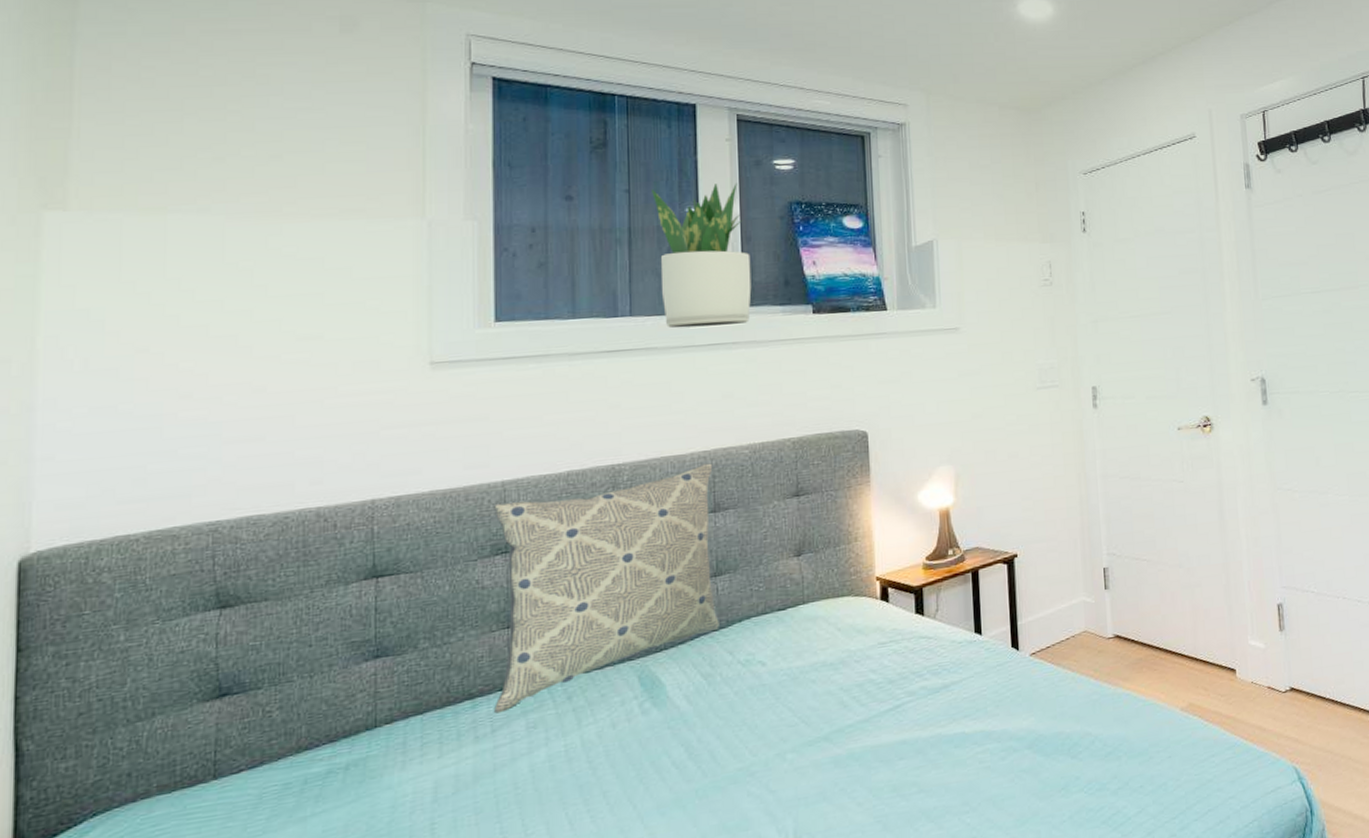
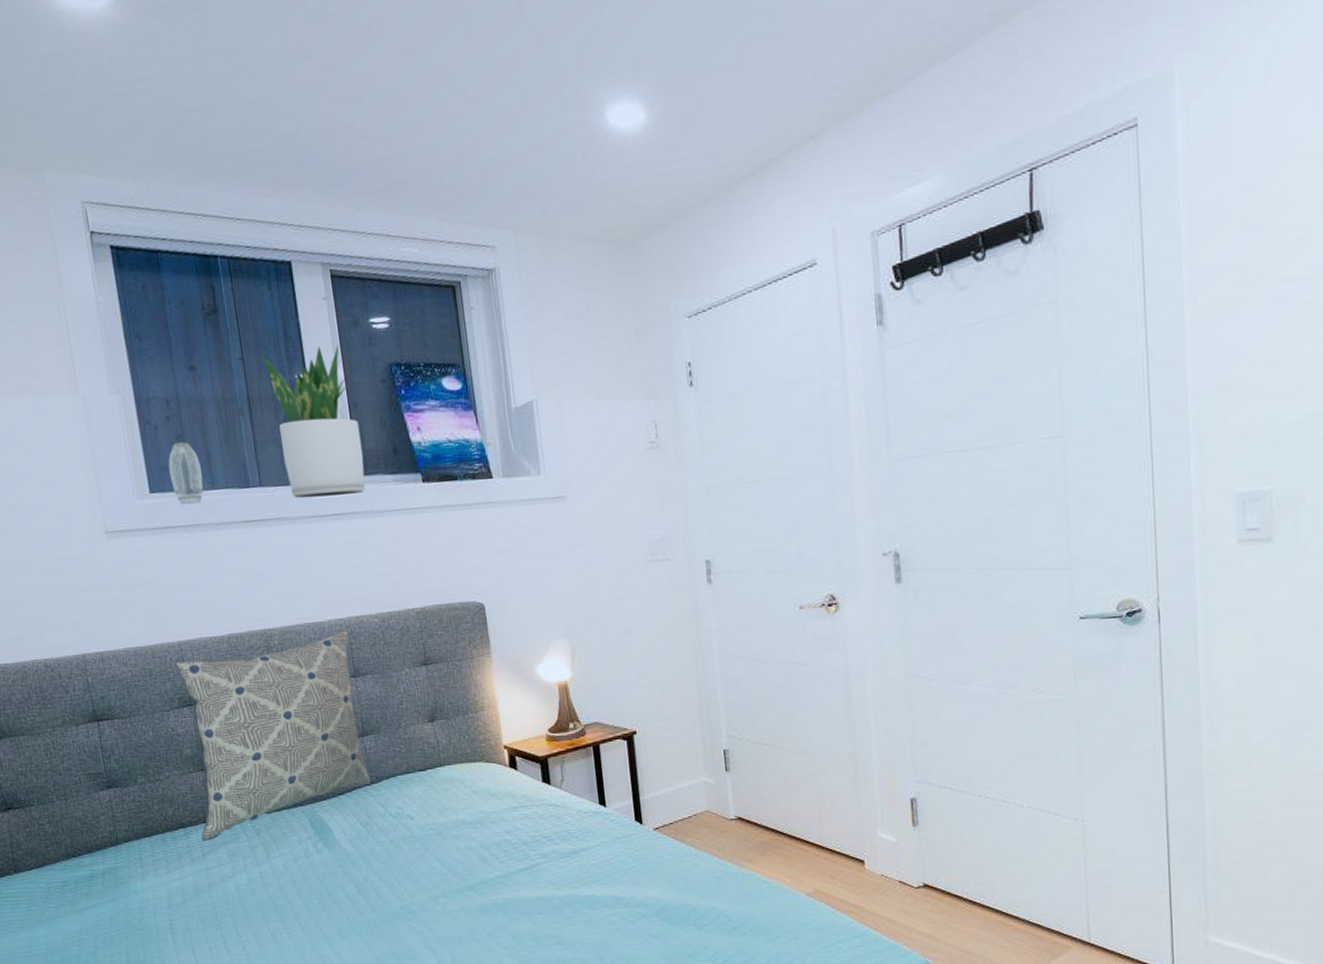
vase: none [523,270,563,334] -> present [168,441,203,505]

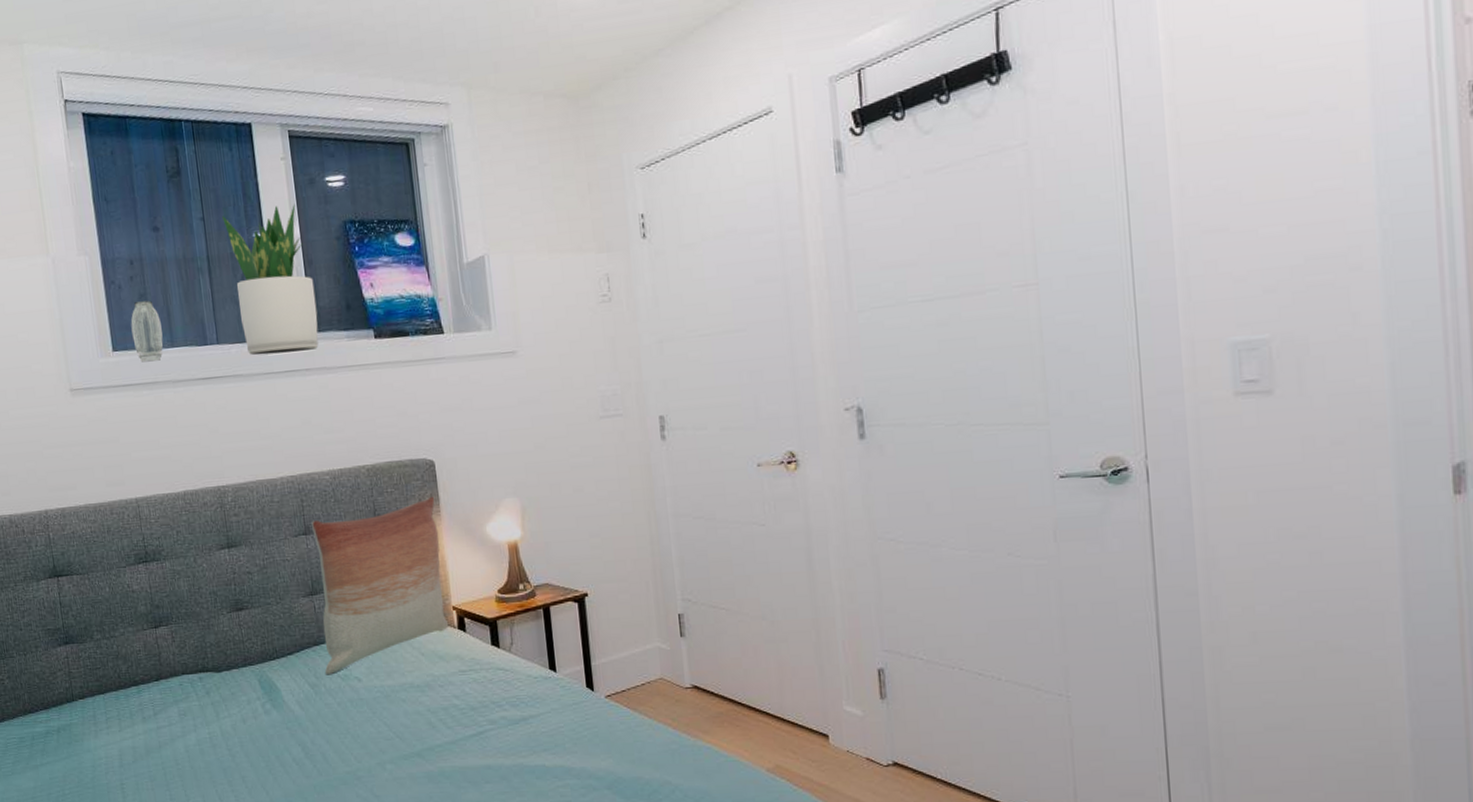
pillow: present [175,630,371,841] -> none [132,487,320,700]
pillow: none [361,638,501,814] -> present [312,496,449,675]

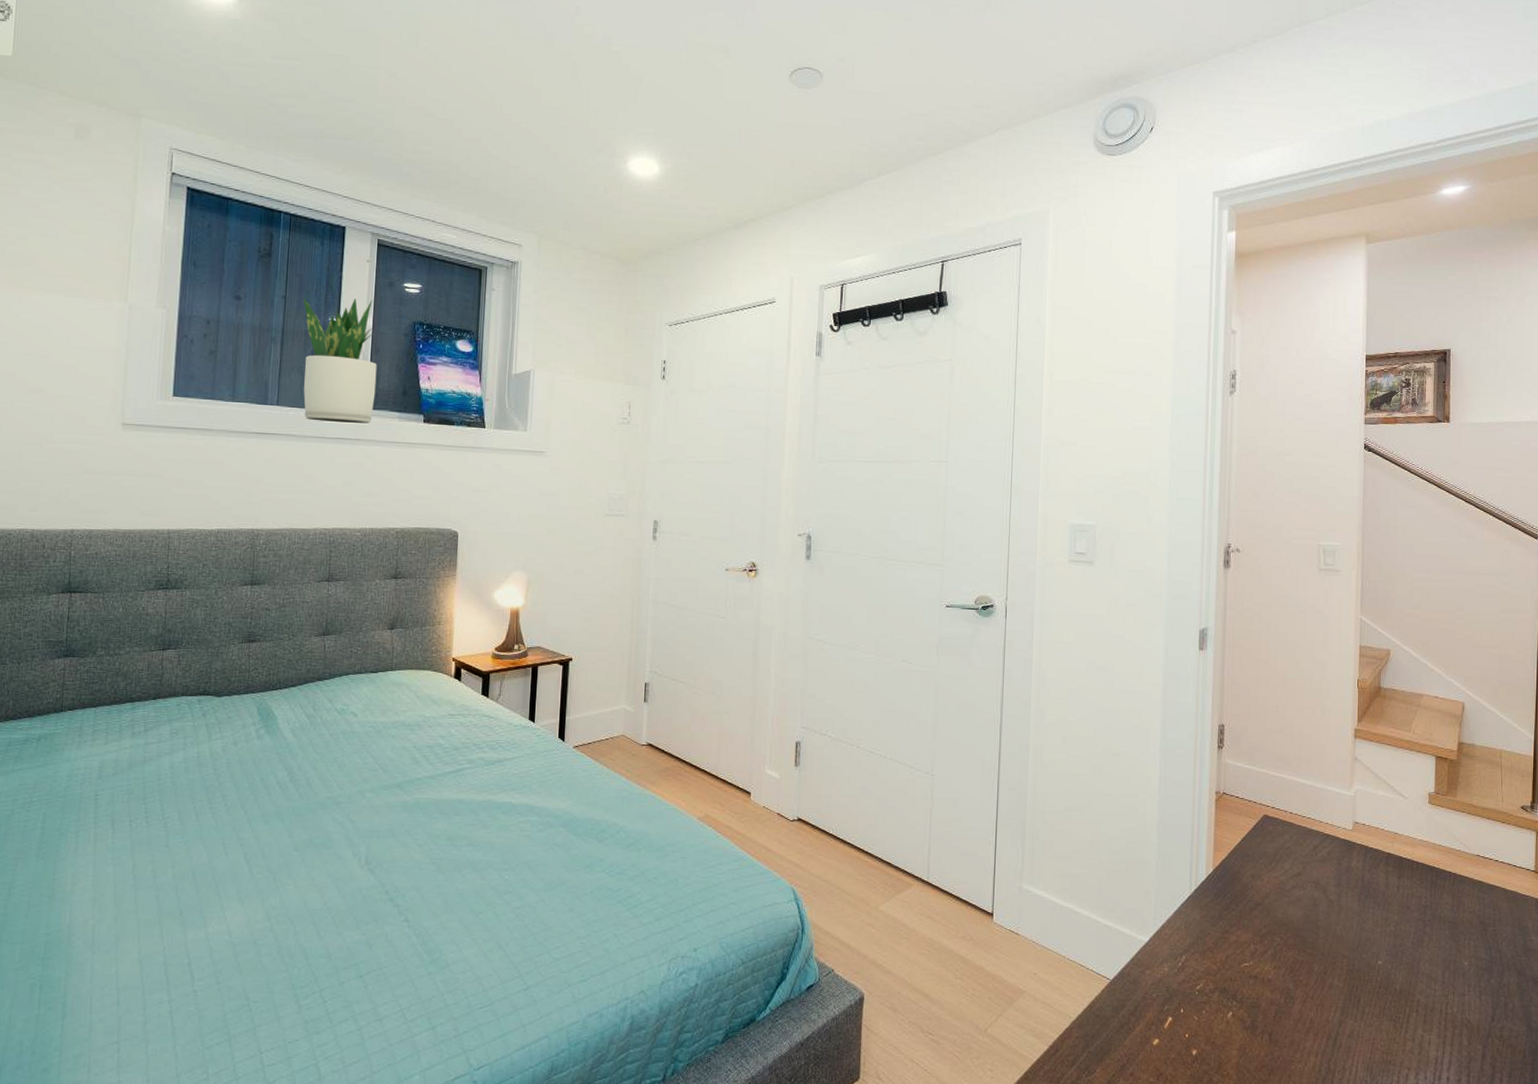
vase: present [131,300,163,363] -> none [195,357,226,411]
pillow: present [312,496,449,675] -> none [324,562,453,708]

